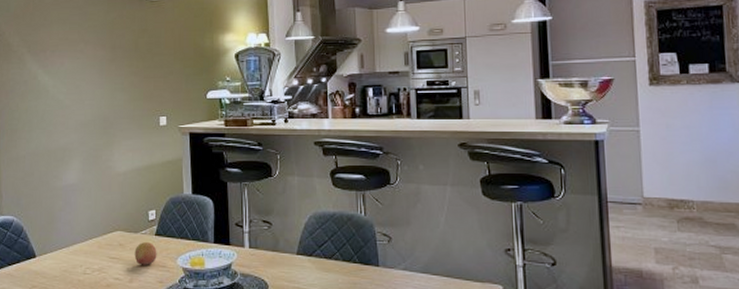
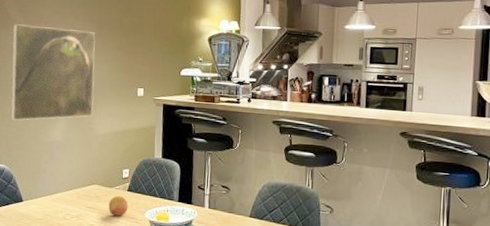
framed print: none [15,54,111,165] -> present [10,23,95,121]

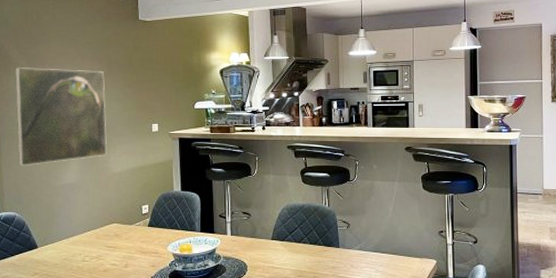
fruit: present [108,196,128,216] -> none [129,233,150,252]

